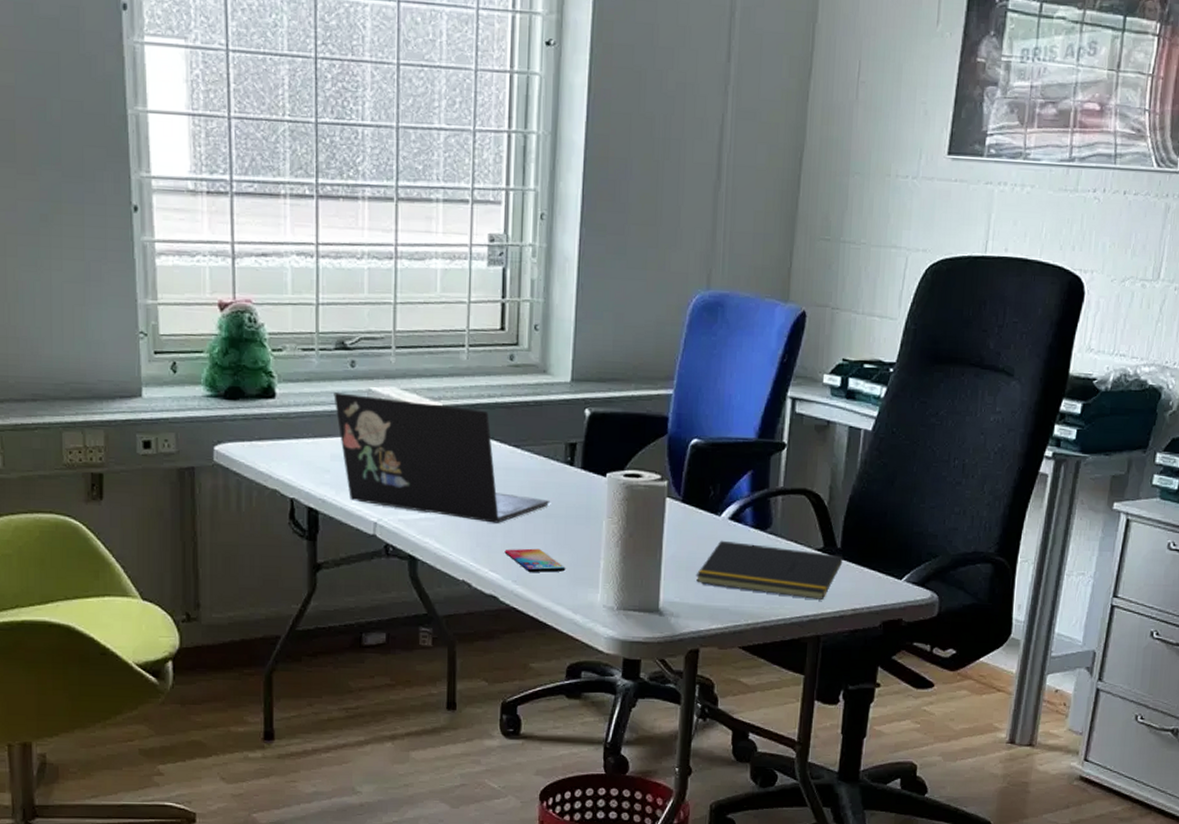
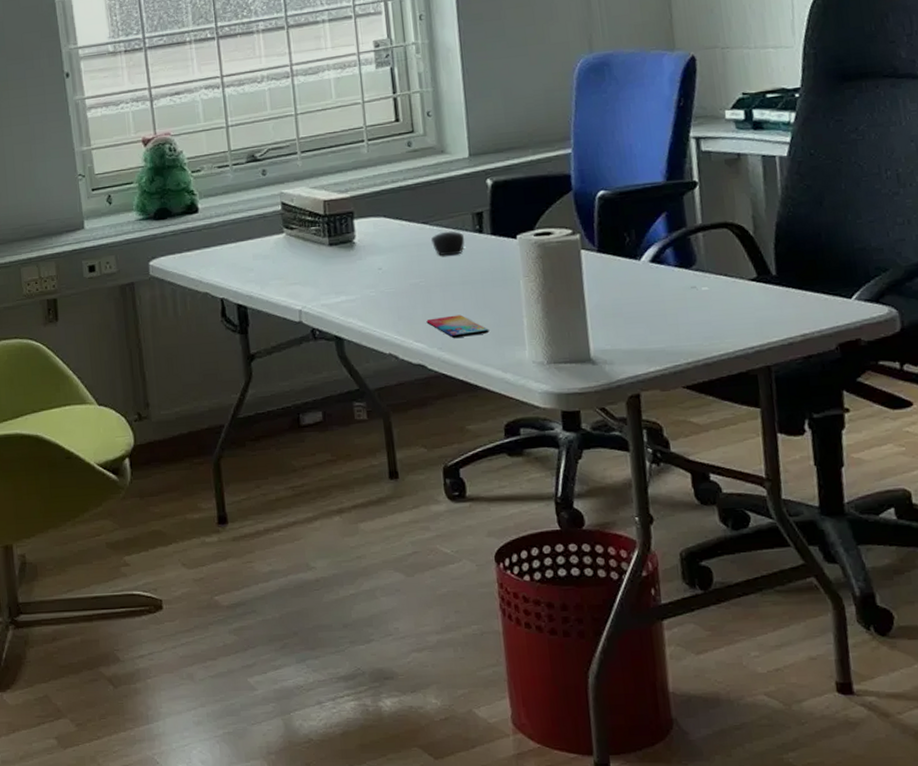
laptop: present [334,392,550,523] -> none [249,195,465,297]
computer mouse: none [520,458,555,485] -> present [430,231,465,256]
notepad: present [695,540,843,600] -> none [624,282,782,330]

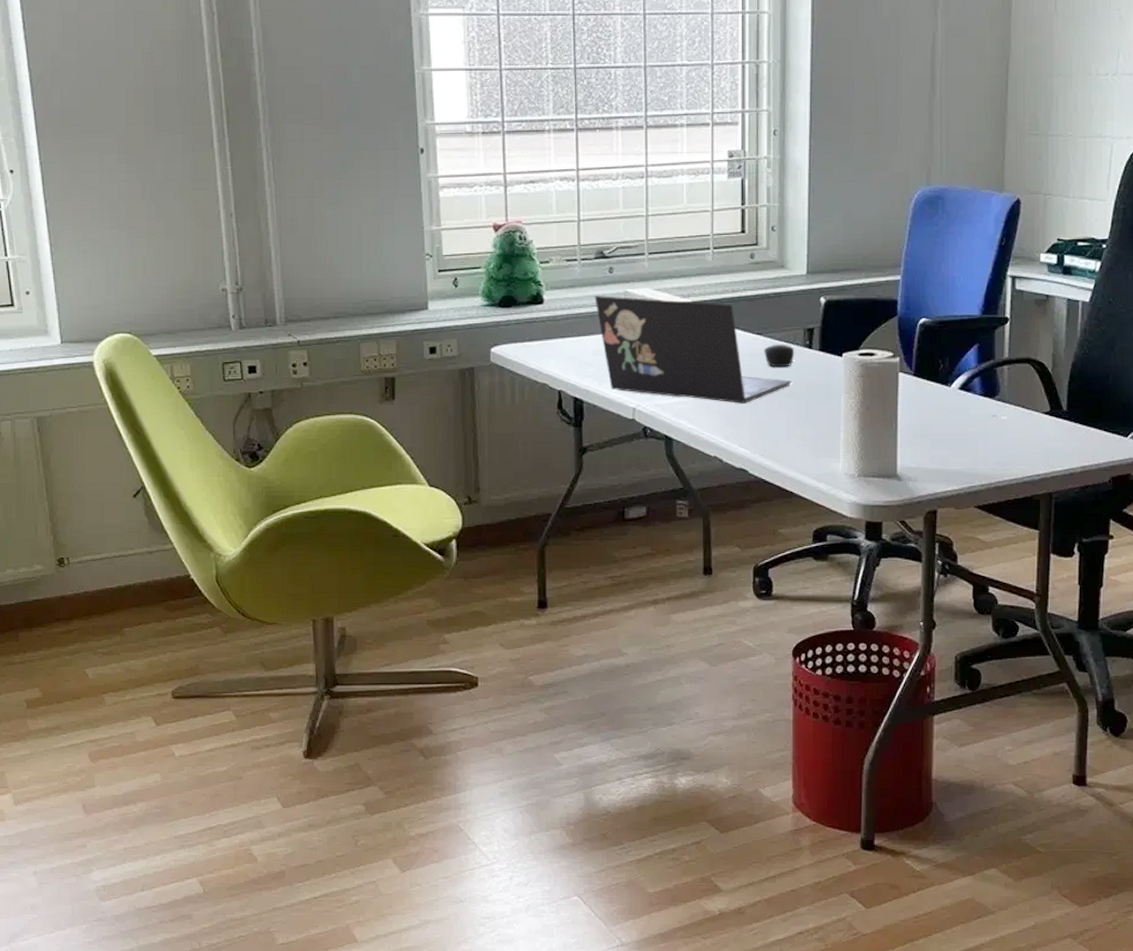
laptop: none [249,195,465,297] -> present [595,296,792,403]
smartphone: present [426,314,489,339] -> none [752,424,809,447]

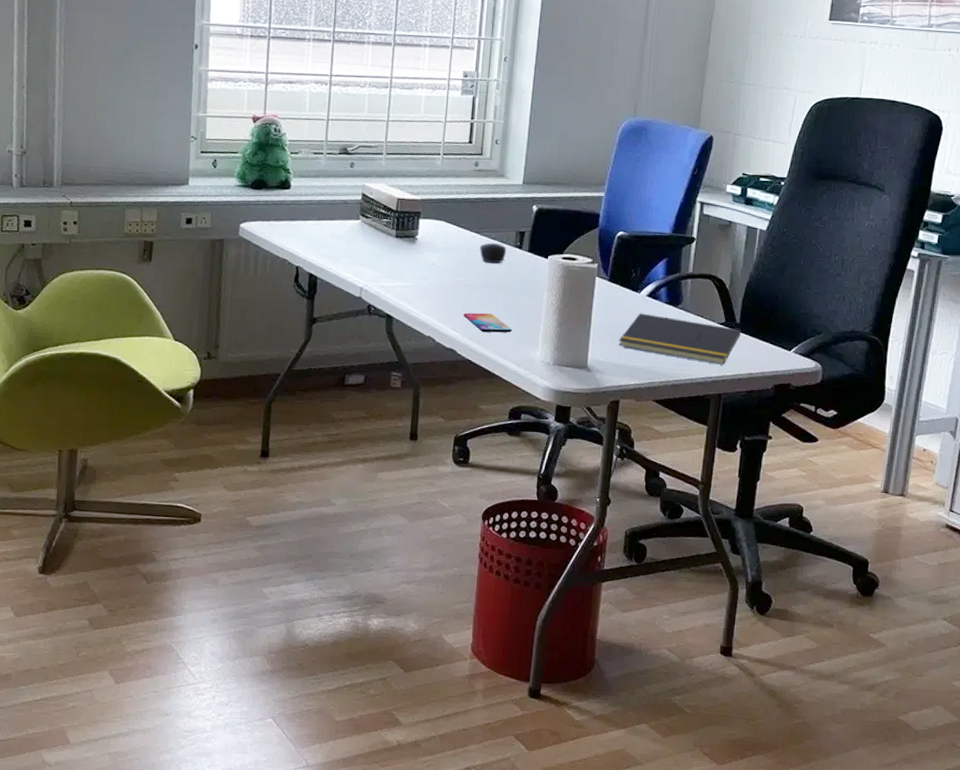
laptop: present [595,296,792,403] -> none [335,186,502,292]
smartphone: none [752,424,809,447] -> present [463,312,512,333]
notepad: none [930,409,1070,459] -> present [618,313,742,364]

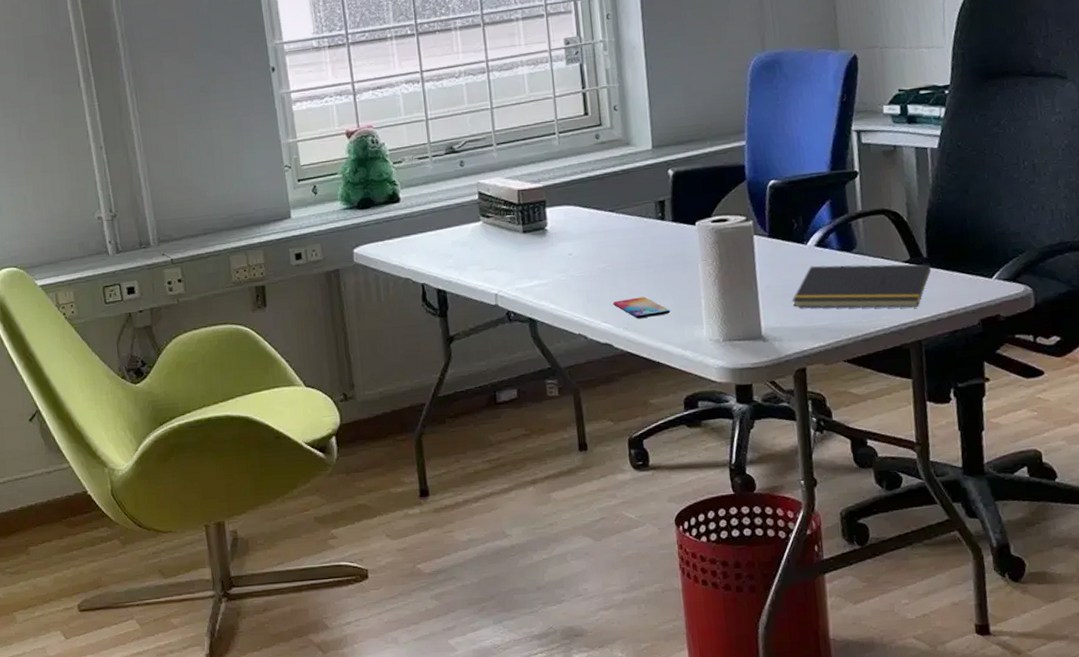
computer mouse: present [479,242,507,264] -> none [617,218,649,242]

